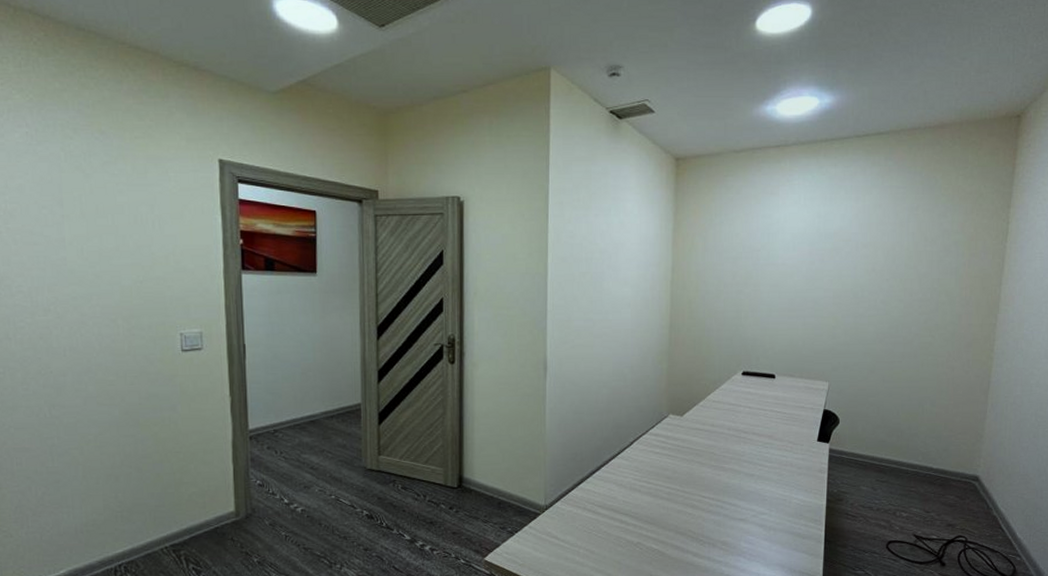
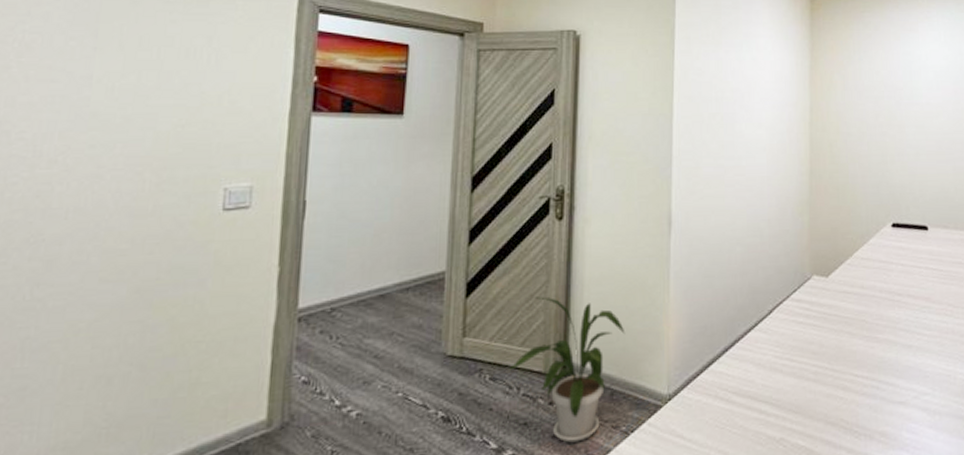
house plant: none [416,426,509,538] -> present [509,297,626,443]

